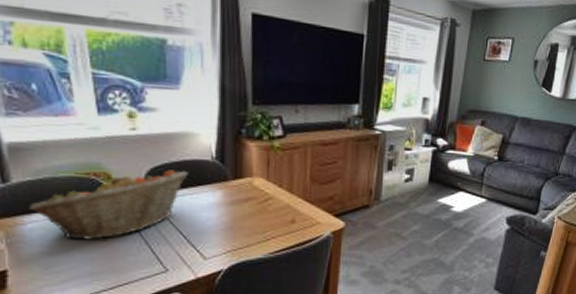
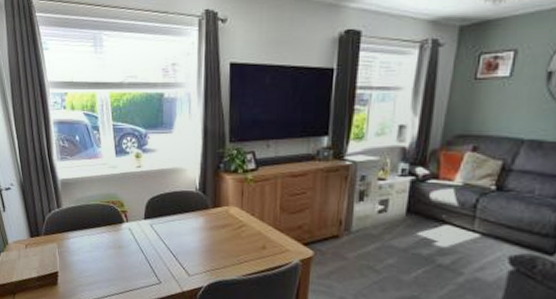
fruit basket: present [29,170,188,240] -> none [72,199,178,254]

